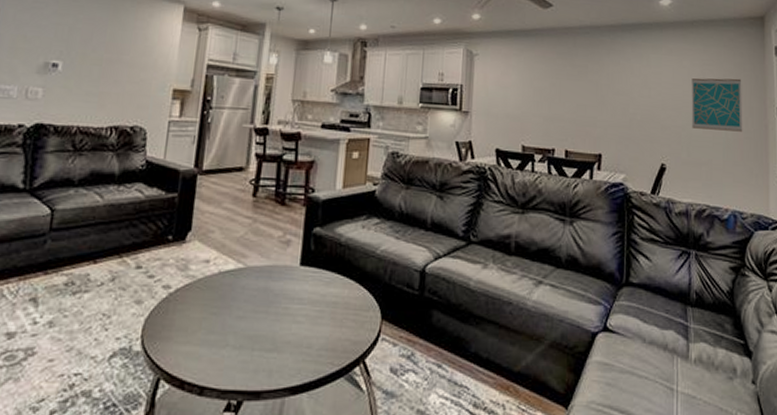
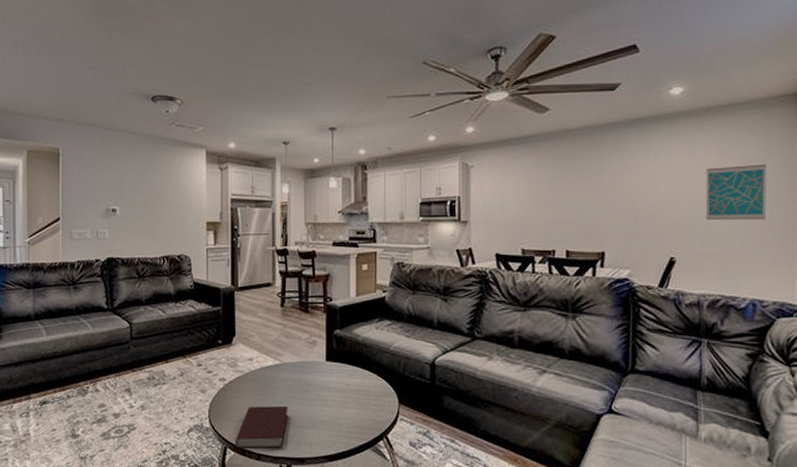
book: none [171,321,248,381] -> present [235,405,288,450]

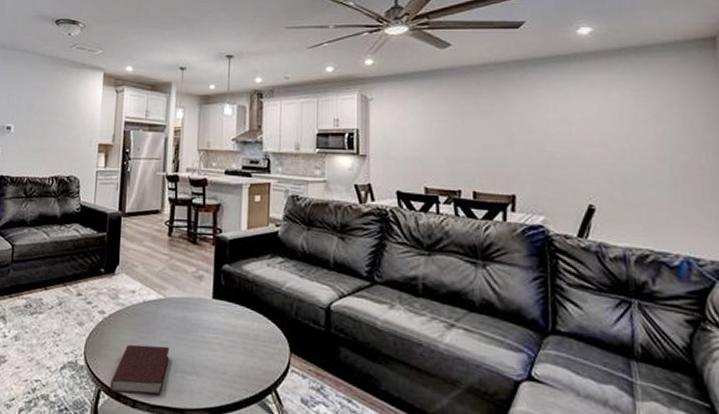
wall art: present [705,164,767,220] -> none [622,108,695,168]

